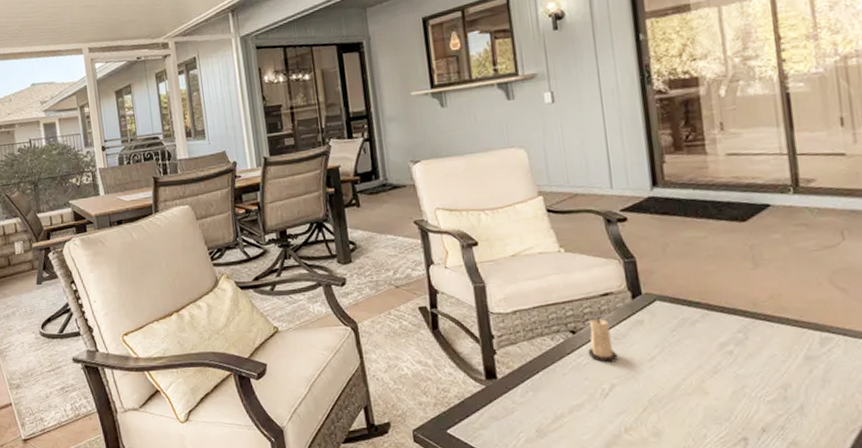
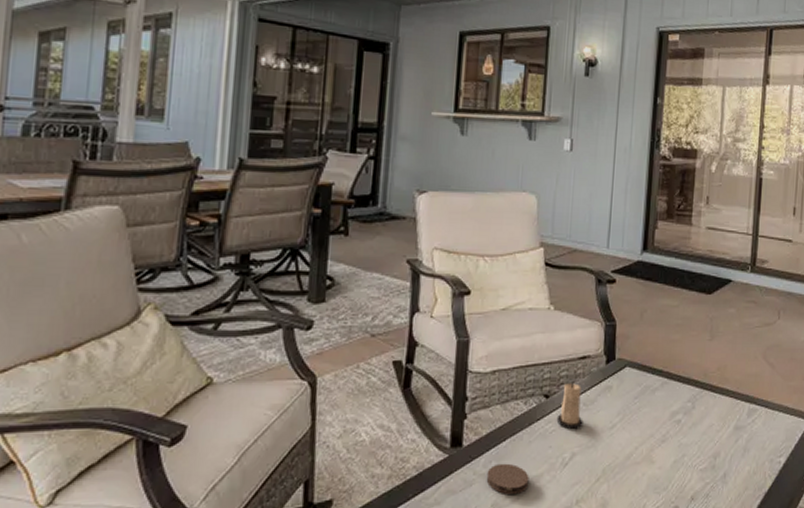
coaster: none [525,393,571,421] -> present [486,463,529,494]

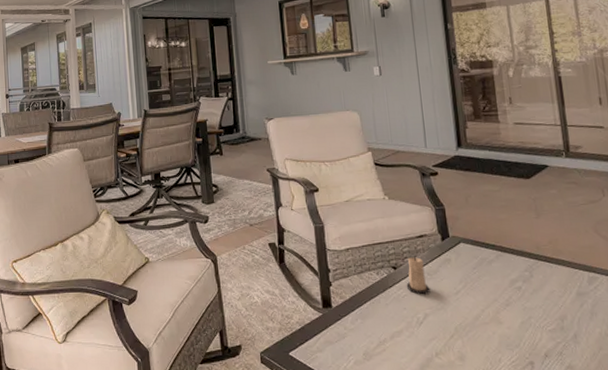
coaster: present [486,463,529,494] -> none [355,321,392,346]

